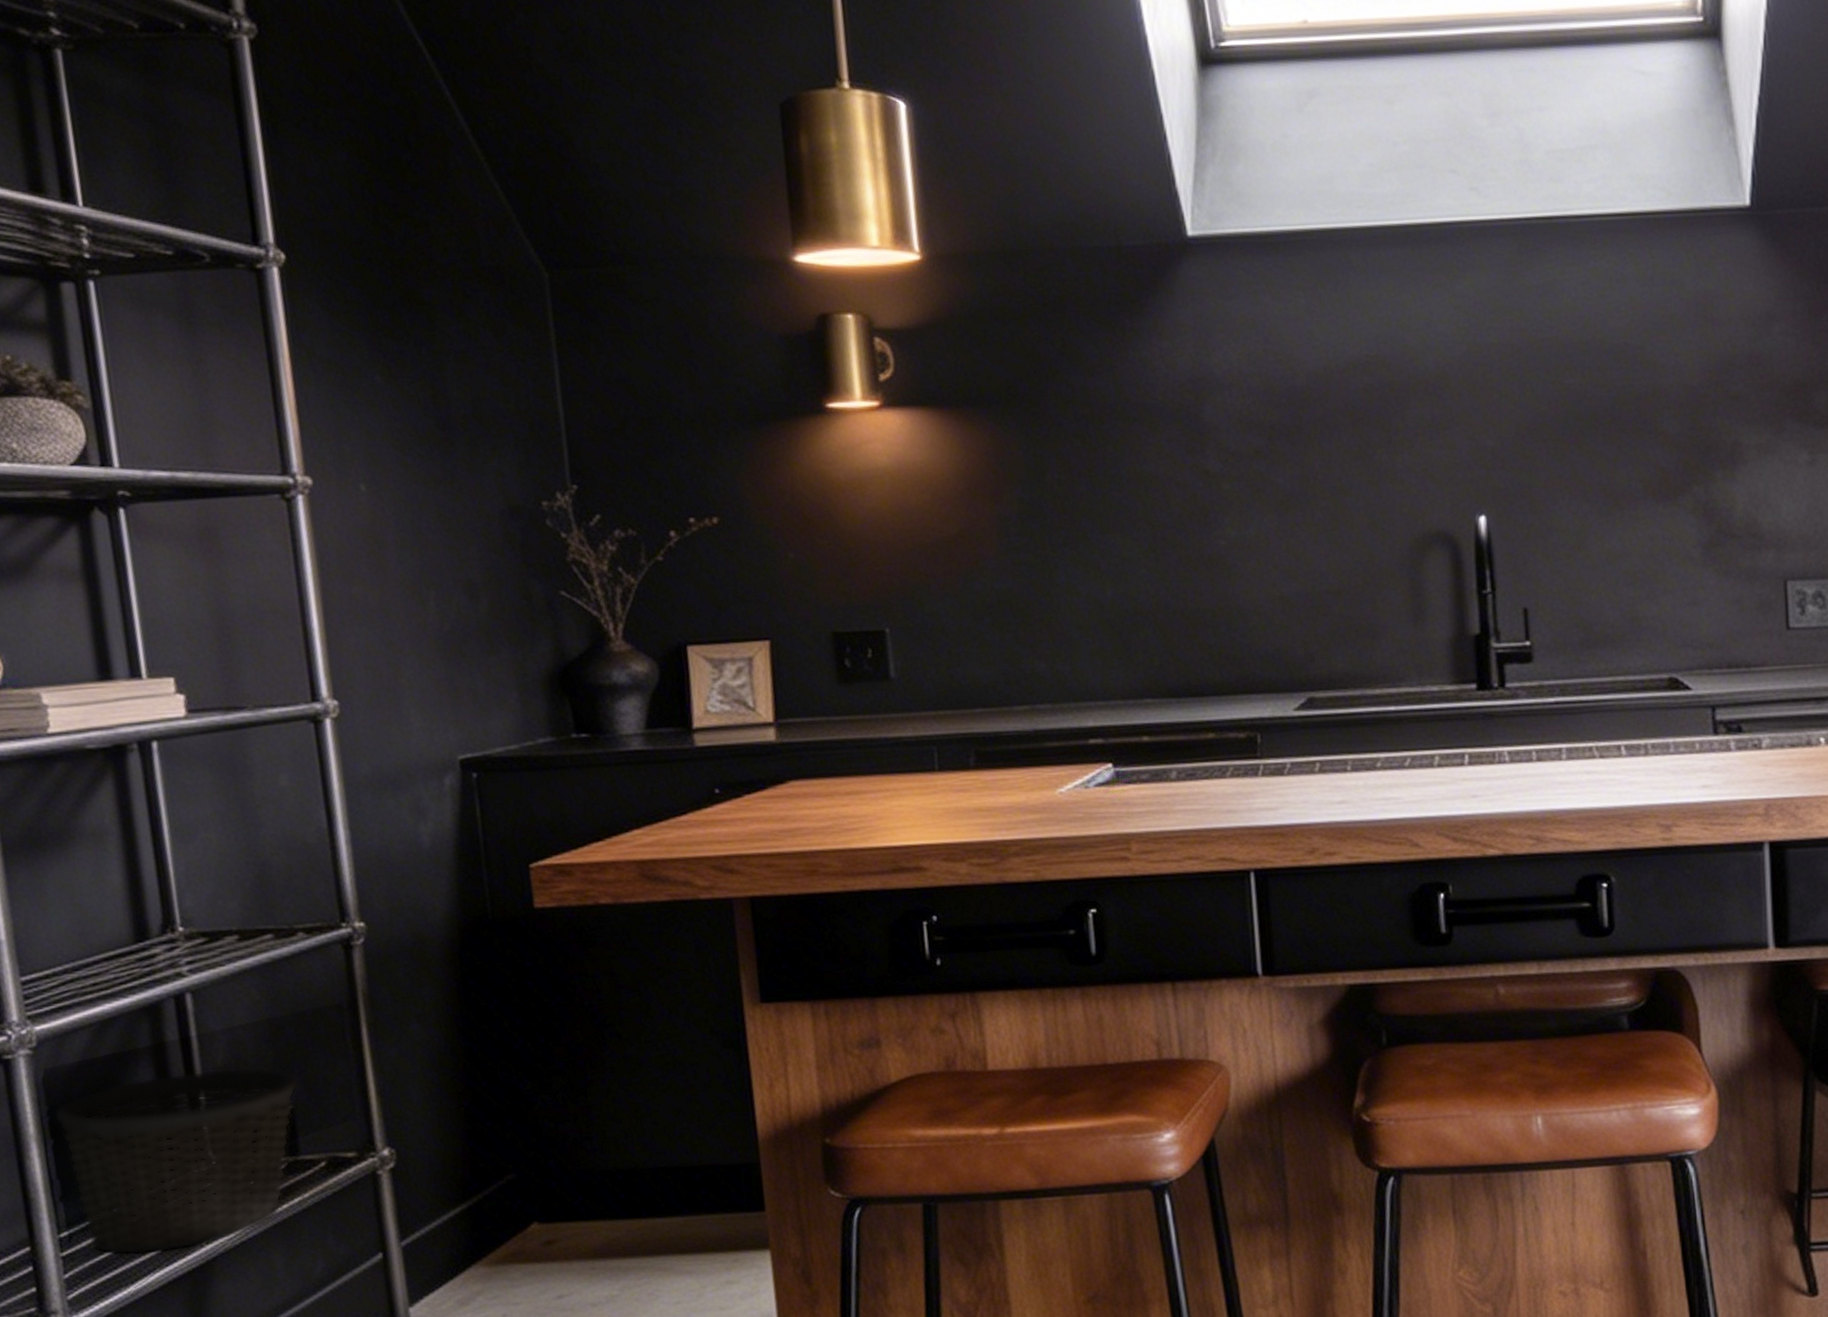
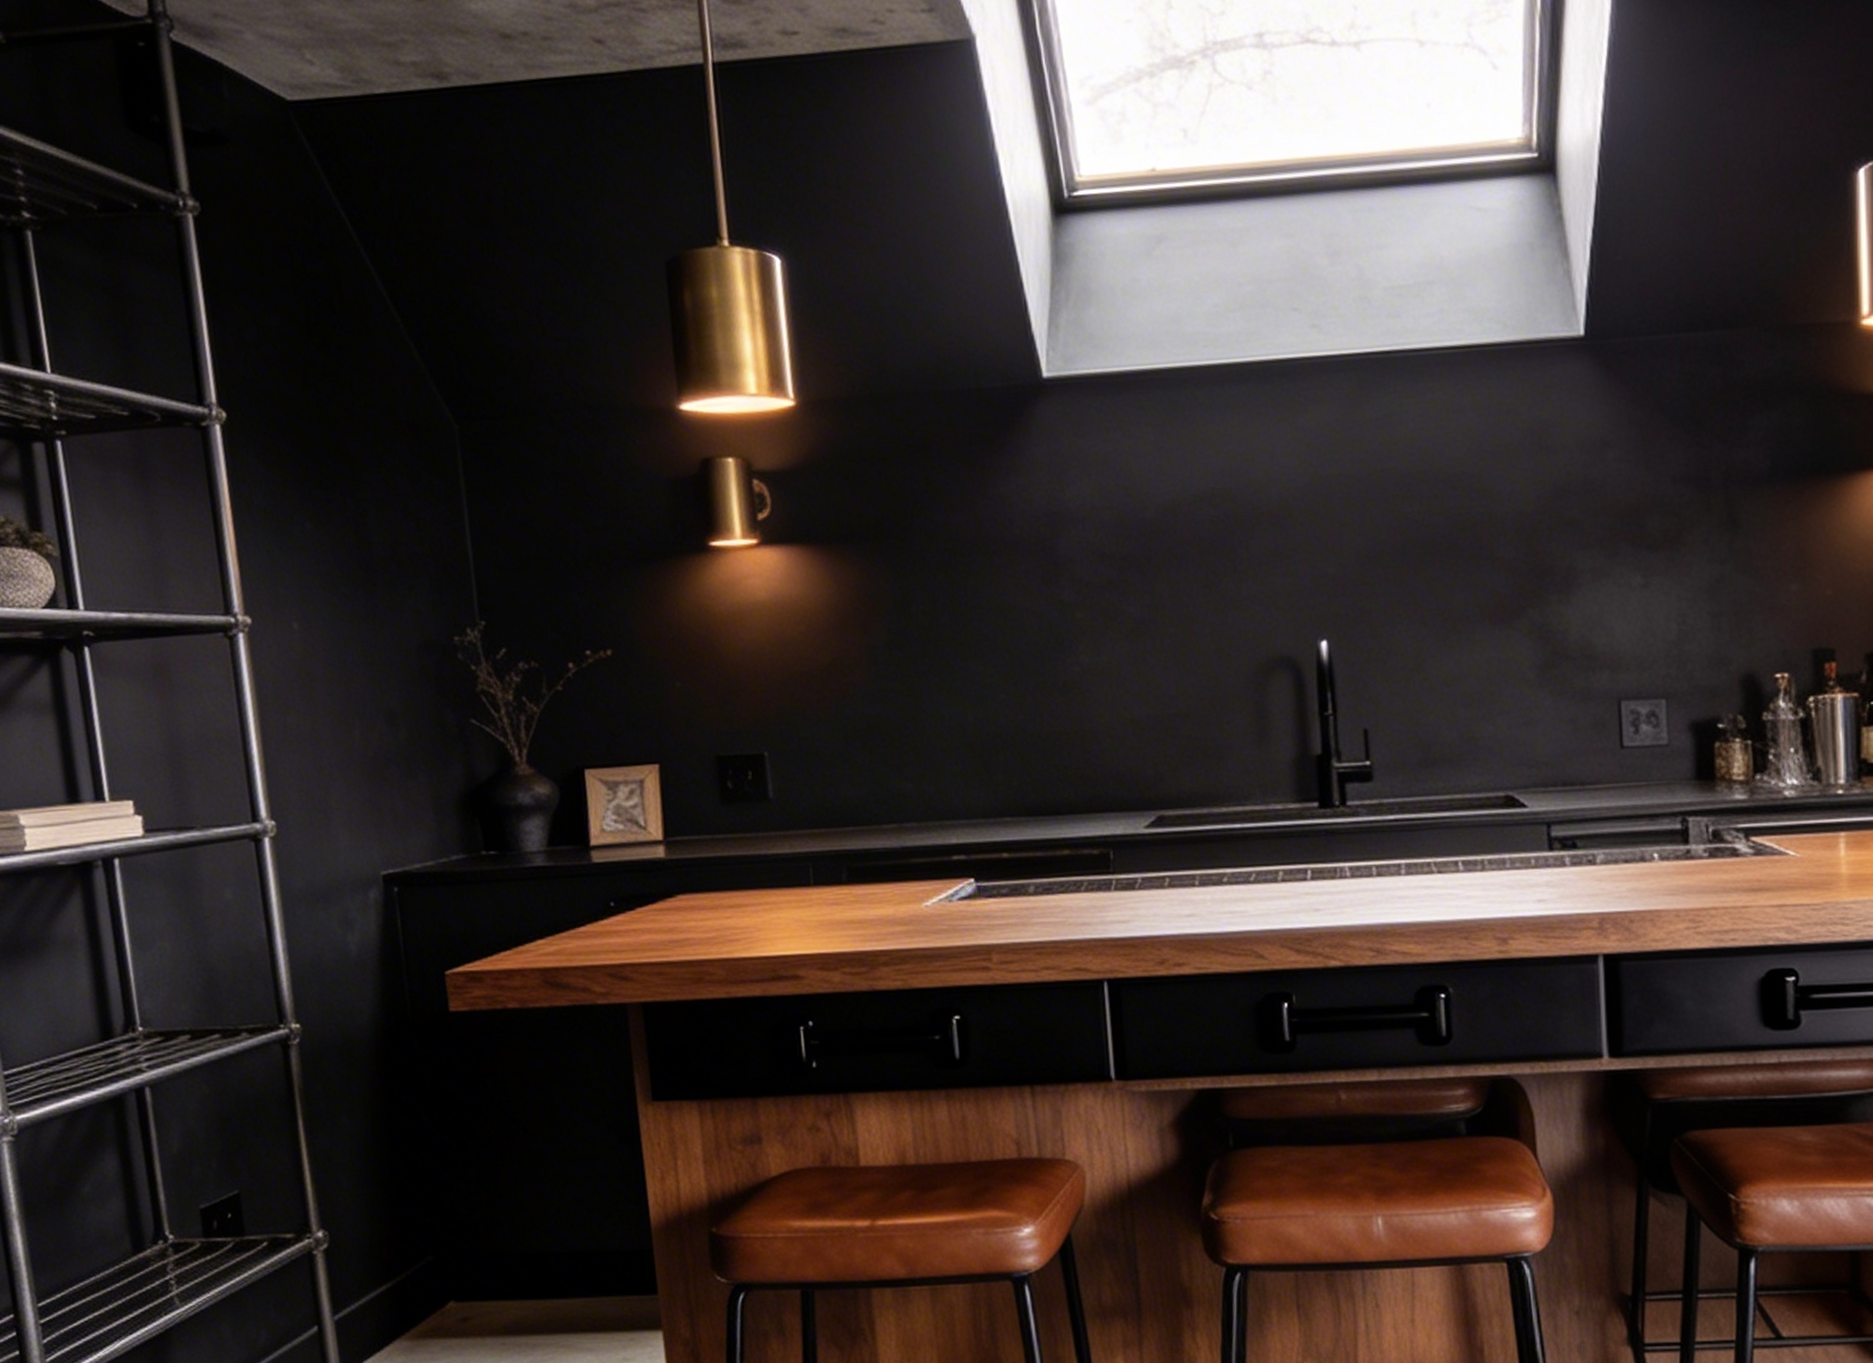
basket: present [53,1067,299,1255] -> none [32,1155,244,1323]

